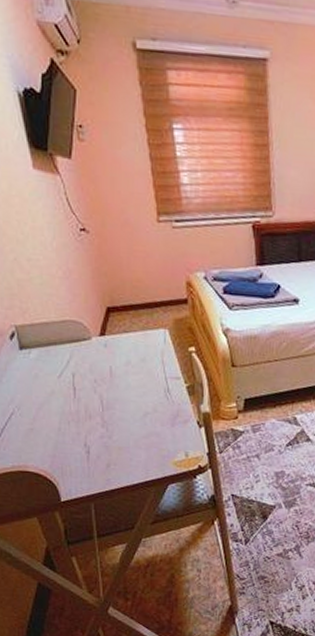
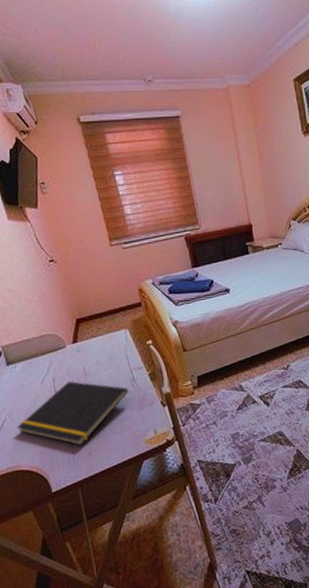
notepad: none [25,380,161,456] -> present [16,381,129,446]

